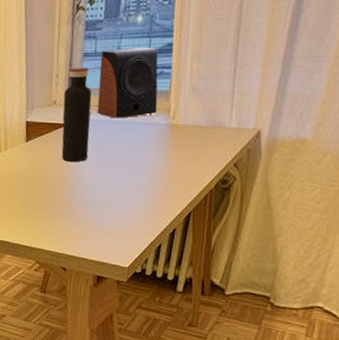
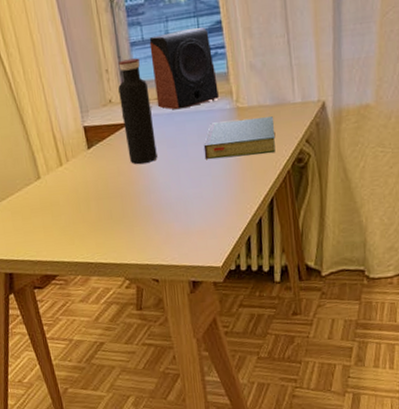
hardcover book: none [131,135,207,171] -> present [203,116,276,159]

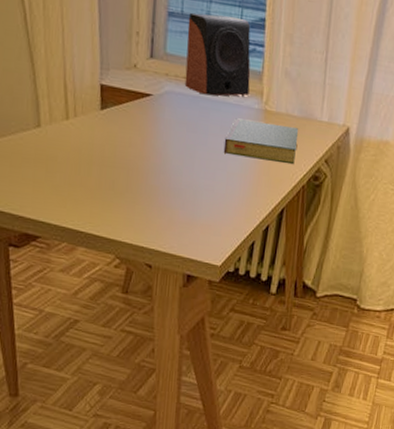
water bottle: present [118,58,157,165] -> none [144,27,179,142]

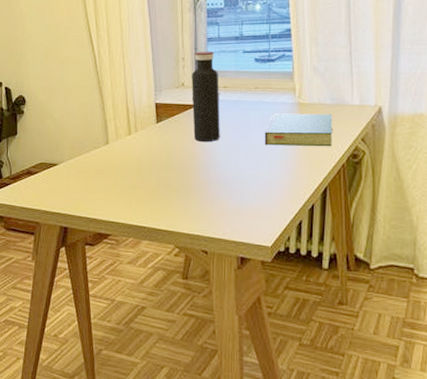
water bottle: none [144,27,179,142] -> present [191,51,220,142]
speaker: present [184,13,251,96] -> none [224,32,283,98]

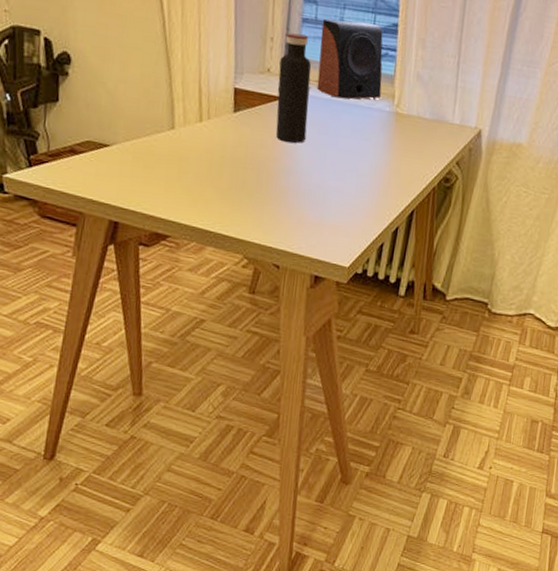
speaker: none [224,32,283,98] -> present [316,19,384,99]
hardcover book: present [264,113,333,147] -> none [354,120,430,167]

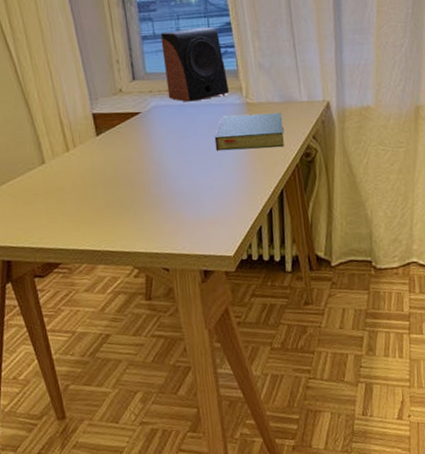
water bottle: present [275,33,312,144] -> none [129,51,168,153]
hardcover book: none [354,120,430,167] -> present [214,113,284,151]

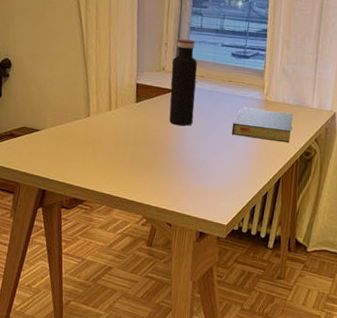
water bottle: none [129,51,168,153] -> present [169,39,198,126]
speaker: present [160,27,229,102] -> none [201,27,255,90]

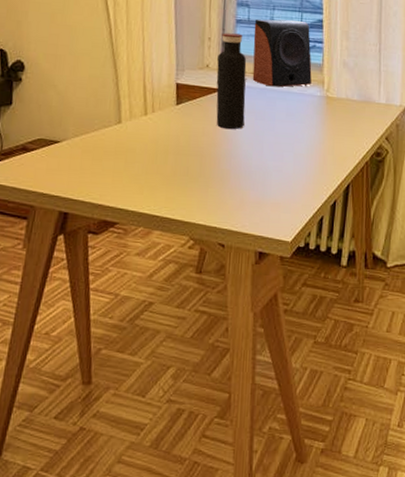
speaker: none [201,27,255,90] -> present [252,19,312,87]
hardcover book: present [231,107,294,143] -> none [290,105,359,144]

